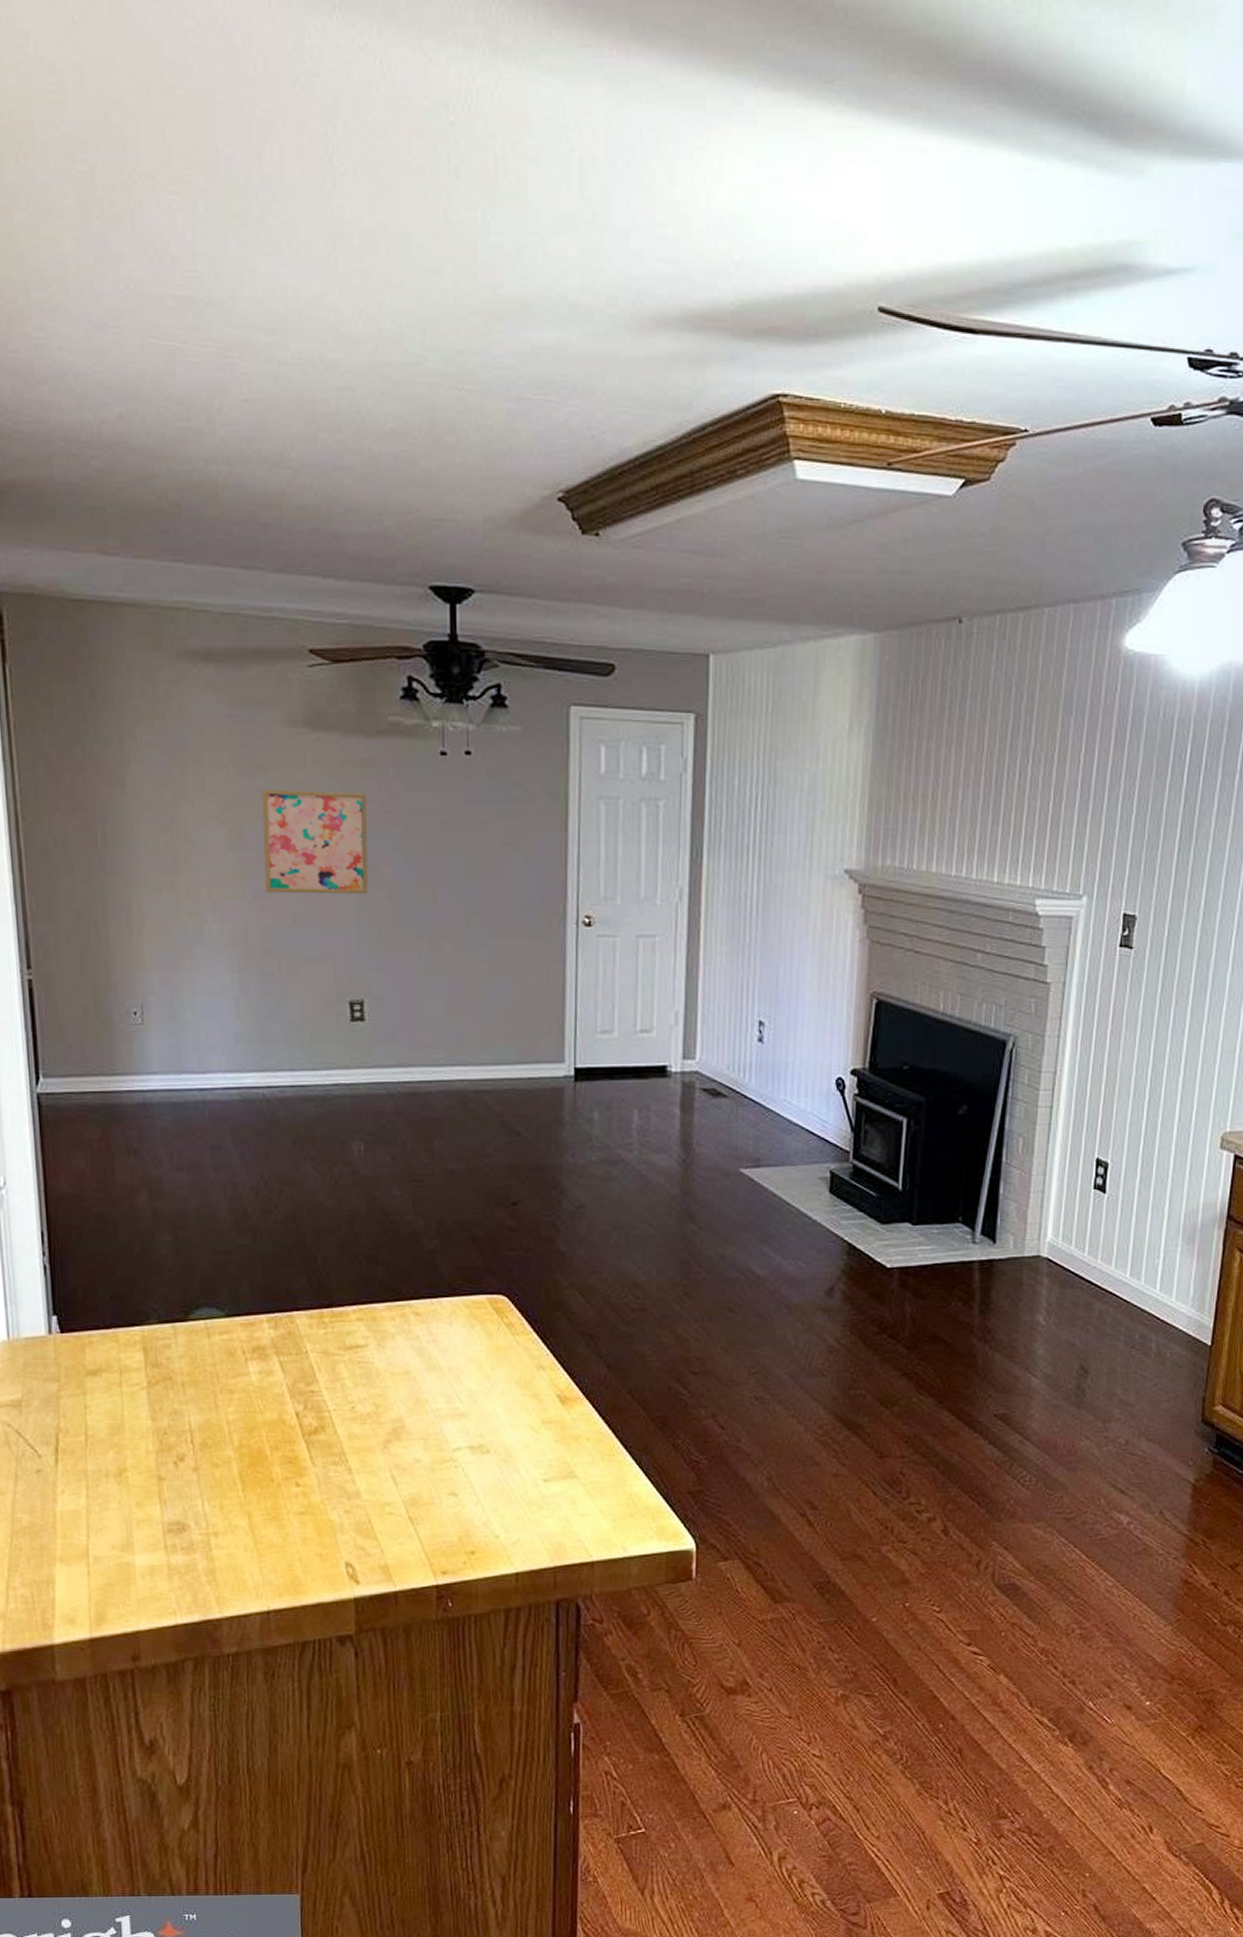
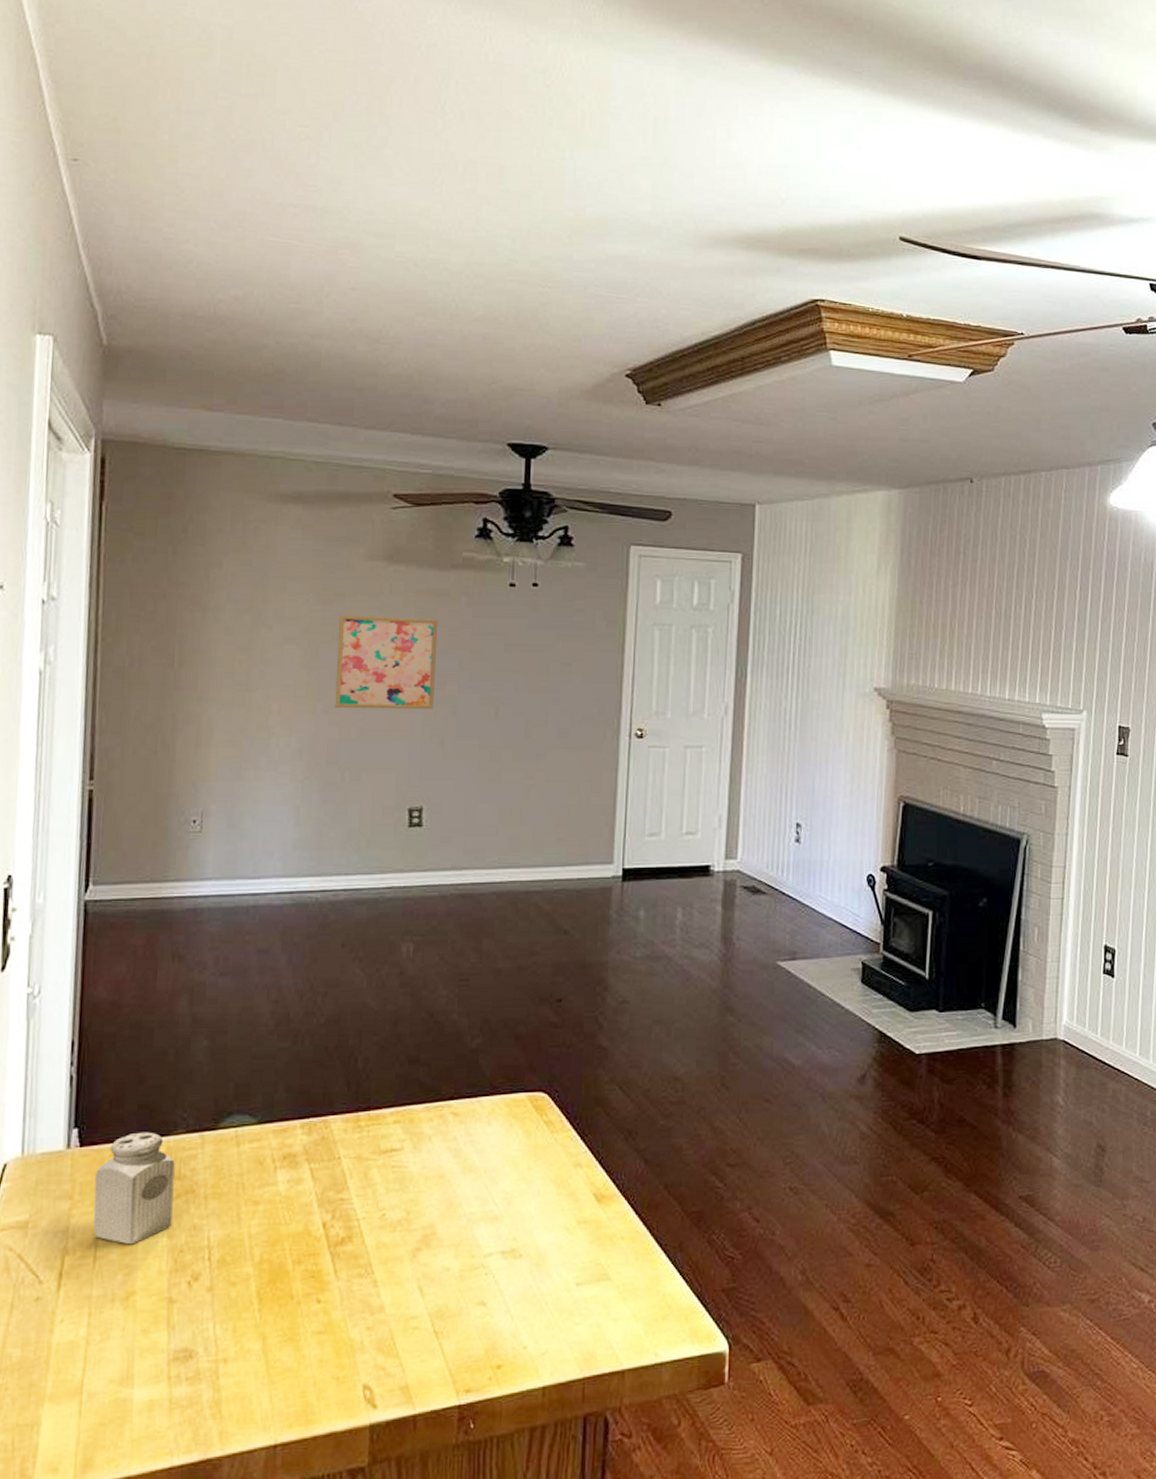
salt shaker: none [78,1321,154,1426] -> present [93,1132,175,1245]

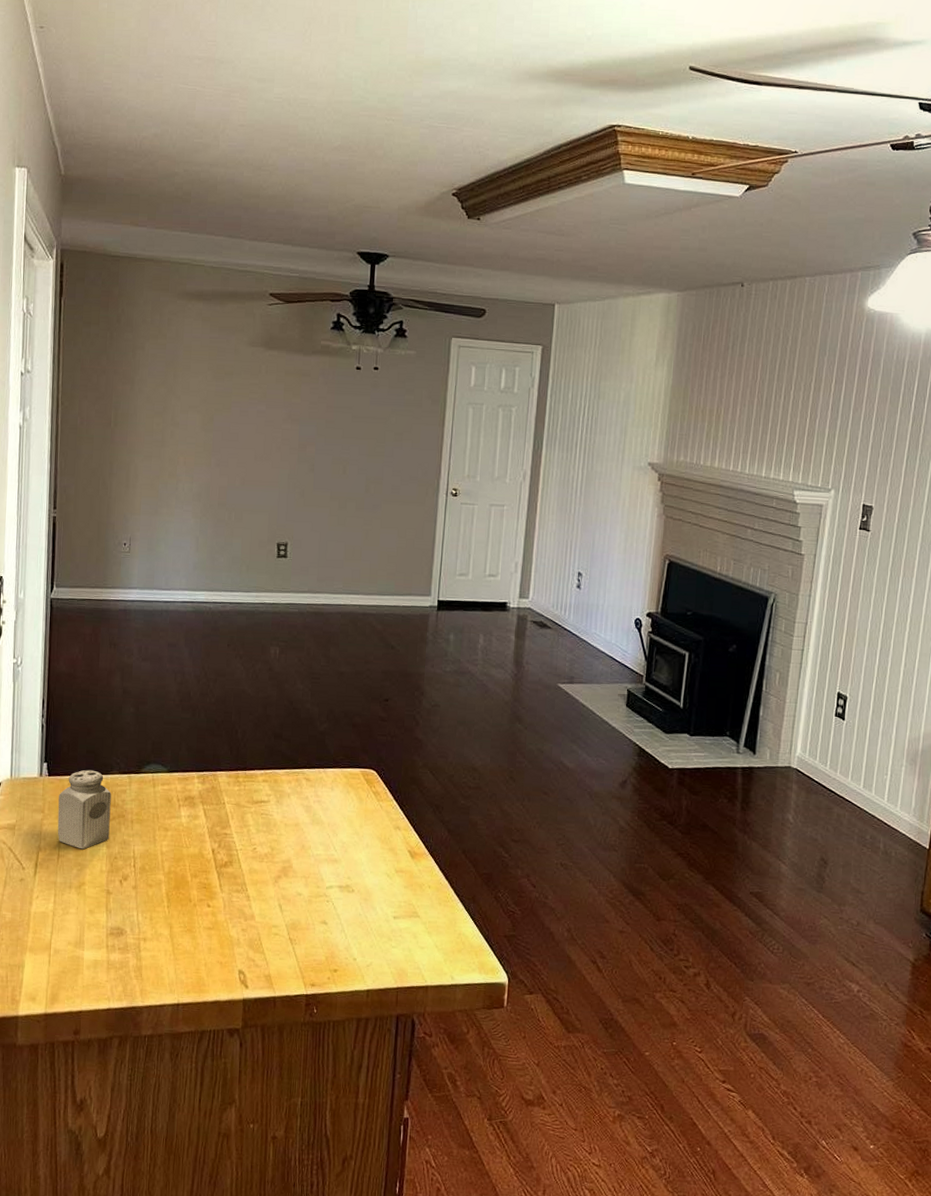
wall art: present [334,614,439,710] -> none [224,389,302,467]

